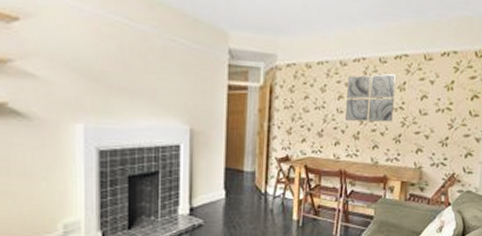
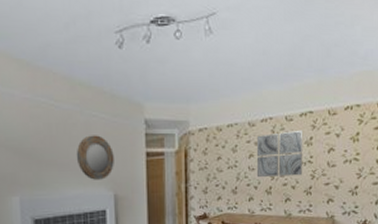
home mirror: none [150,61,192,112] -> present [76,135,114,180]

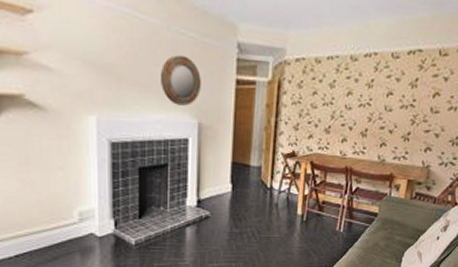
wall art: present [256,130,303,178] -> none [353,69,409,120]

